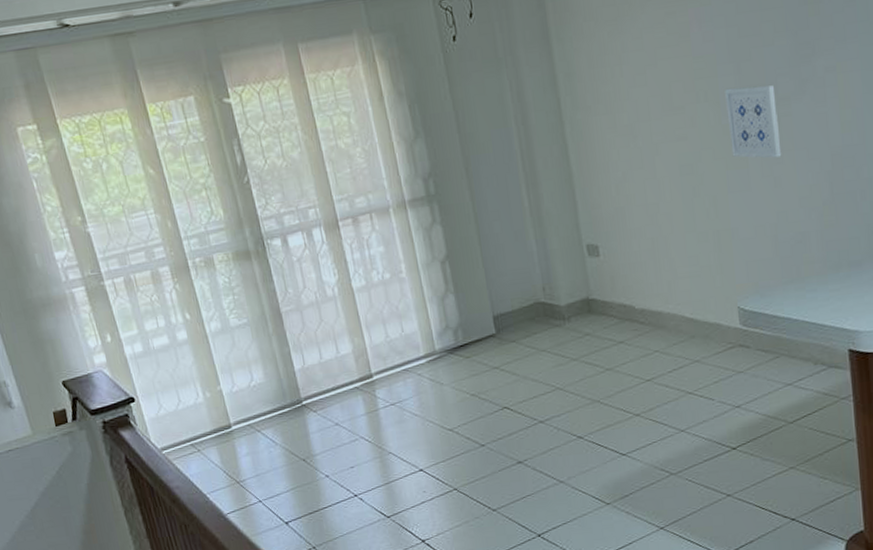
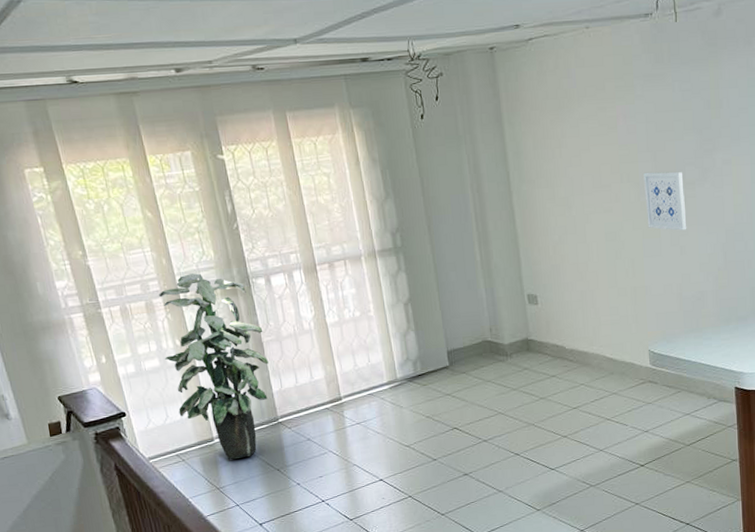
indoor plant: none [165,236,289,450] -> present [159,273,268,460]

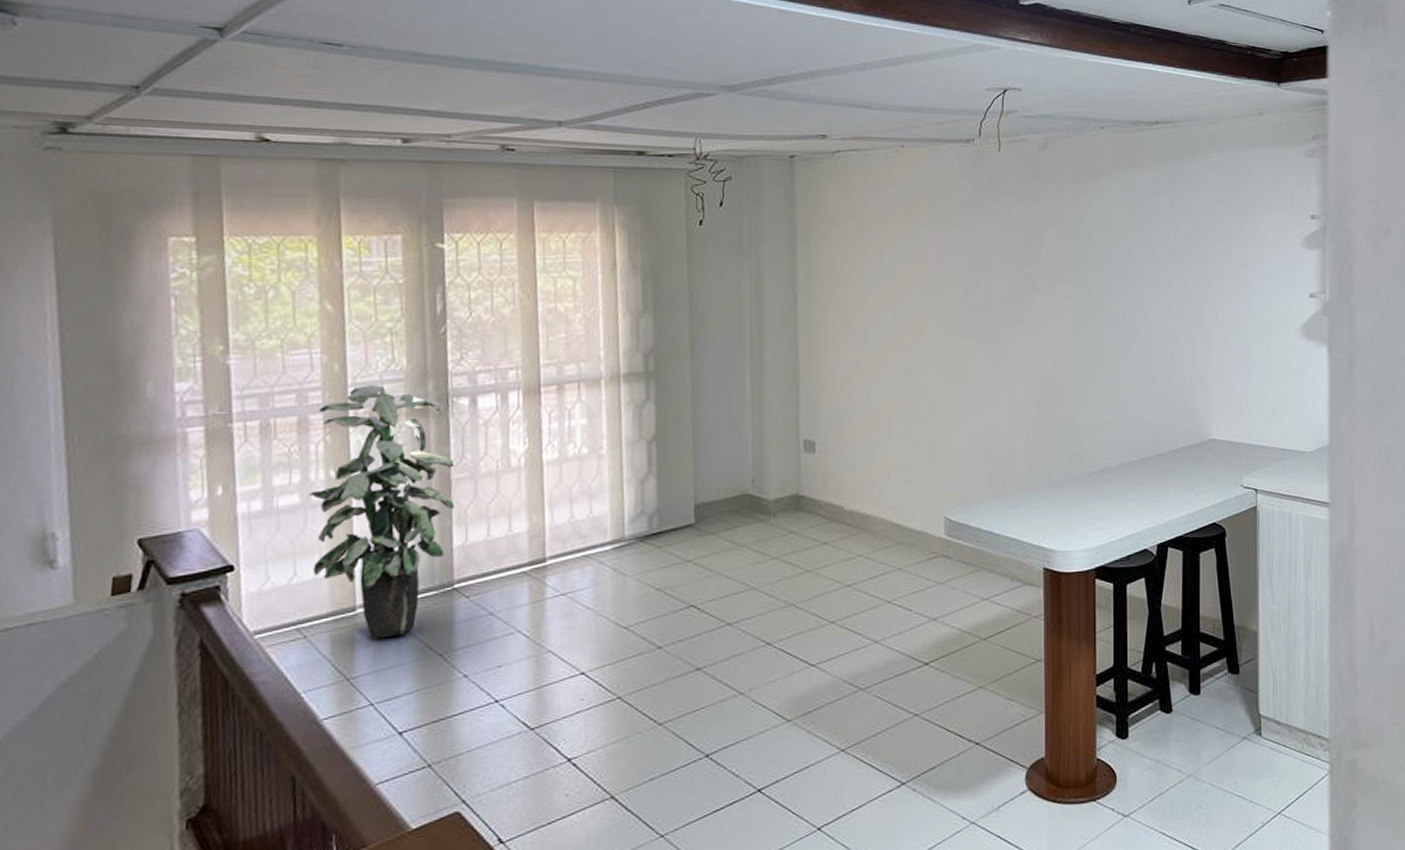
wall art: present [643,171,687,231] -> none [952,308,998,377]

